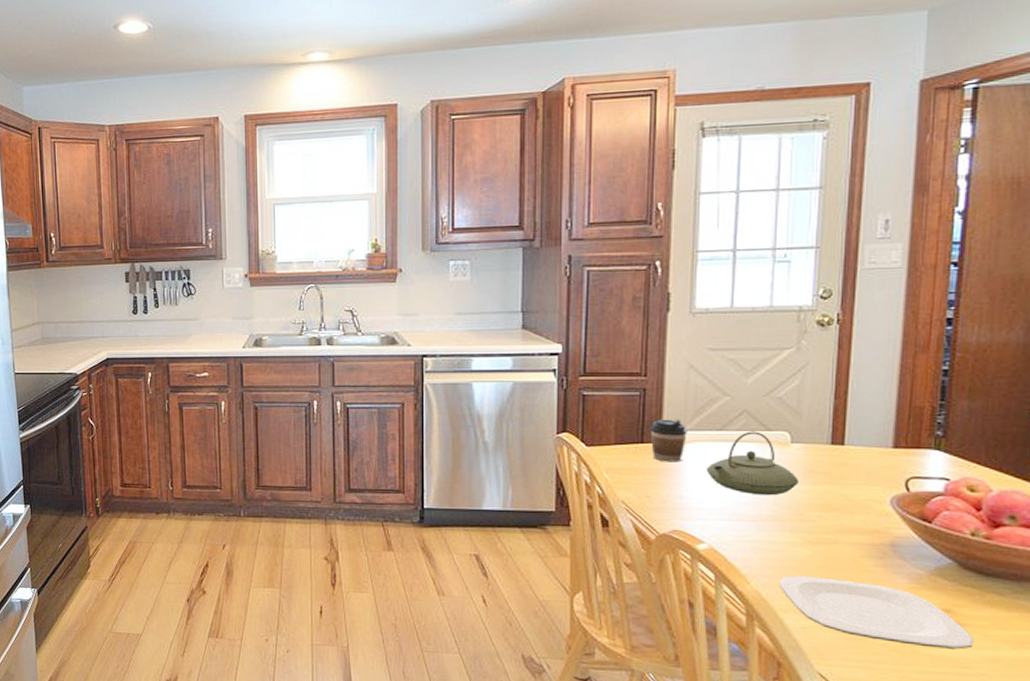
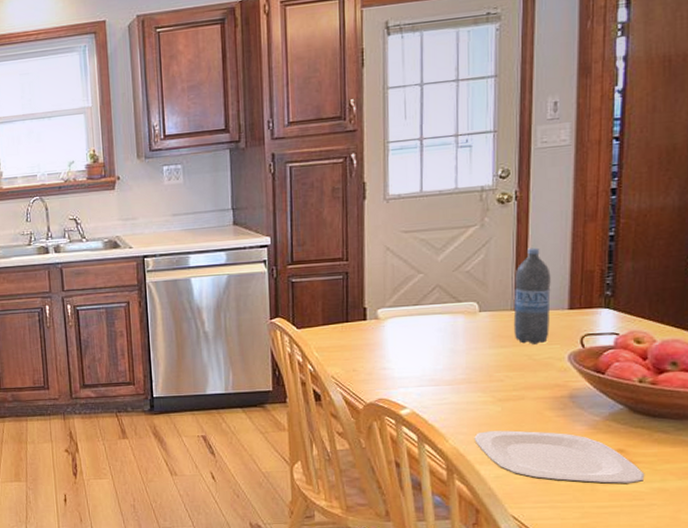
coffee cup: present [650,419,687,462] -> none [353,298,387,338]
teapot: present [706,431,798,496] -> none [405,304,487,362]
water bottle: none [829,377,874,484] -> present [513,247,551,345]

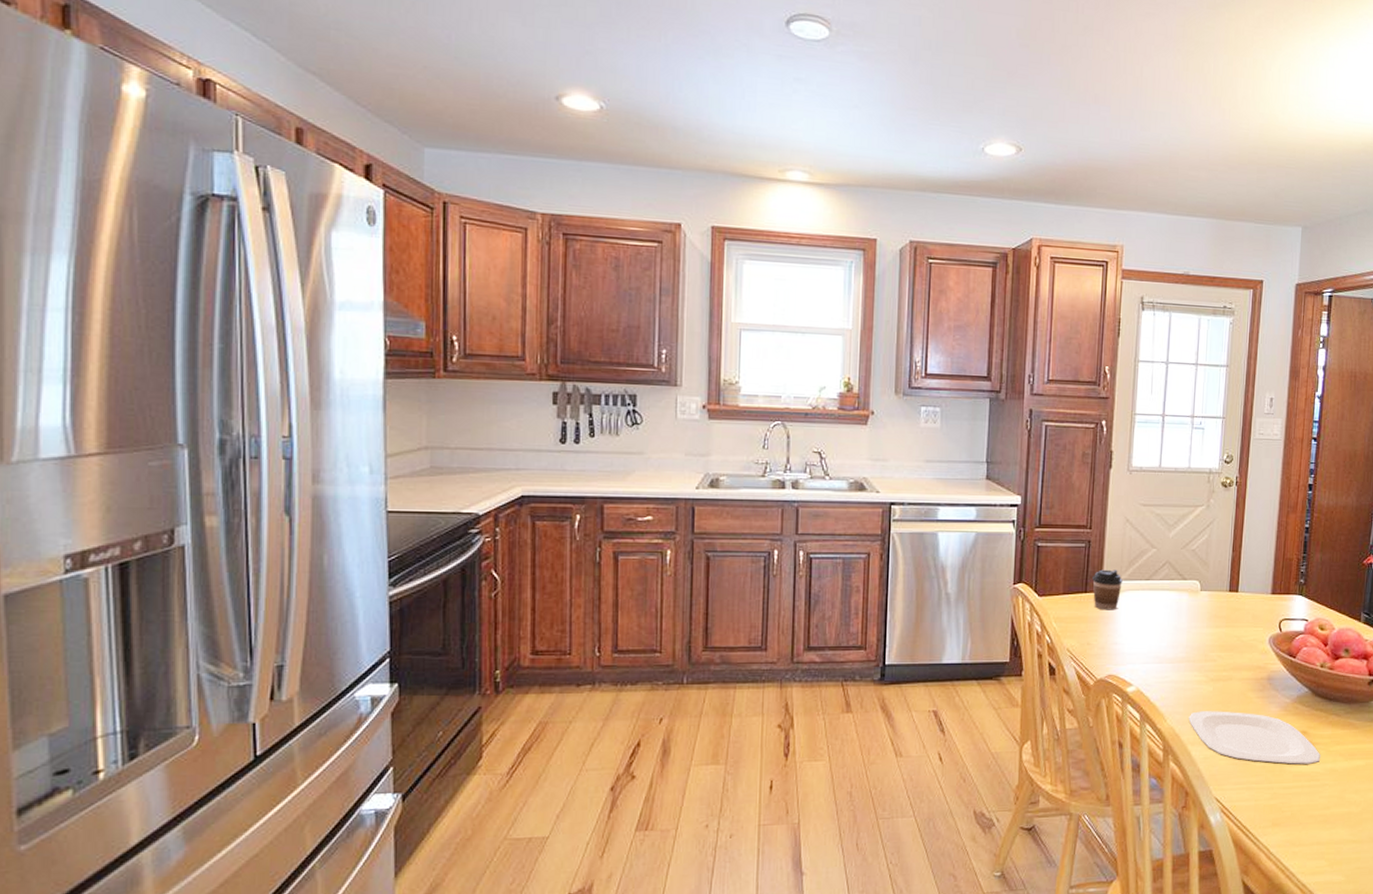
coffee cup: none [353,298,387,338] -> present [1092,569,1123,610]
water bottle: present [513,247,551,345] -> none [1227,532,1259,626]

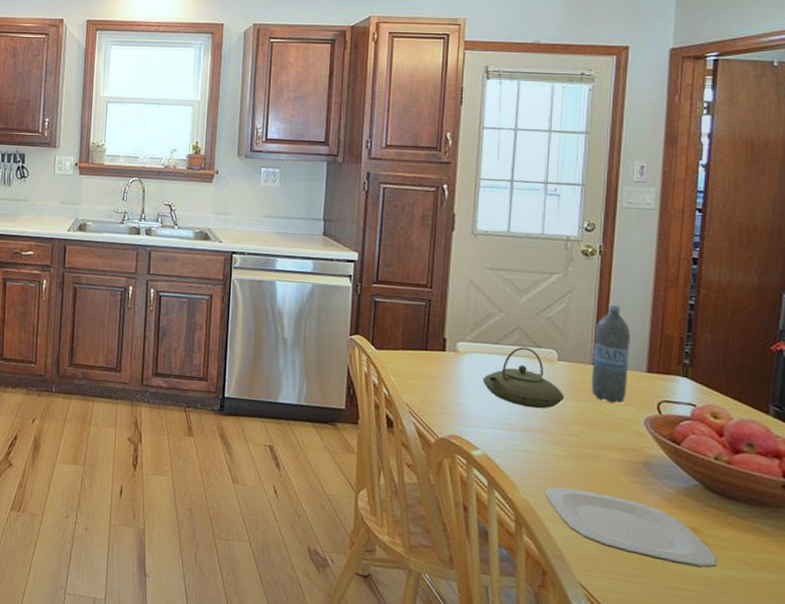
coffee cup: present [1092,569,1123,610] -> none [433,329,467,371]
teapot: none [1136,581,1205,639] -> present [482,347,564,409]
water bottle: none [1227,532,1259,626] -> present [591,304,631,404]

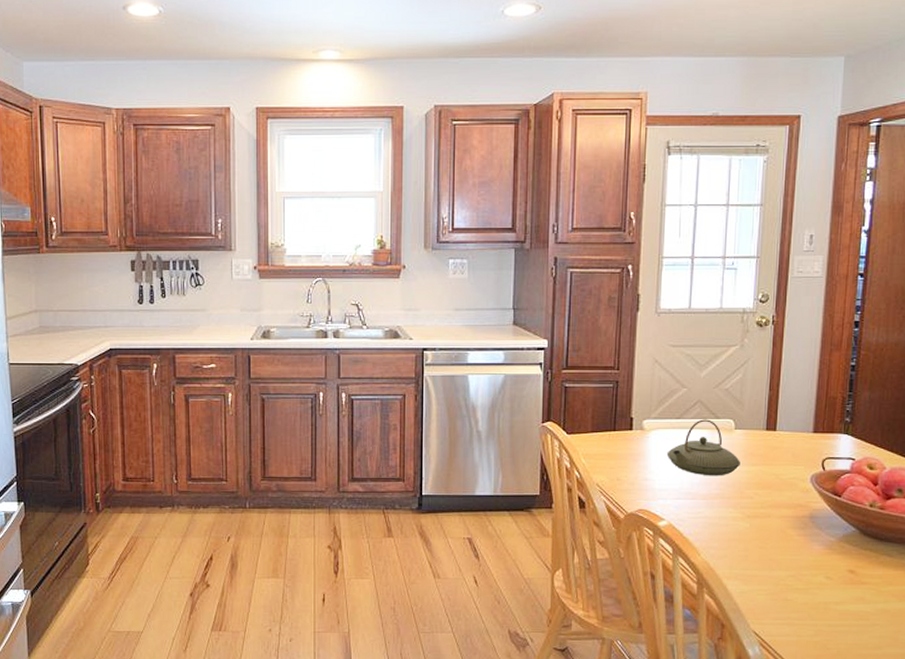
plate: present [545,486,718,568] -> none [724,547,871,604]
water bottle: present [591,304,631,404] -> none [764,371,799,464]

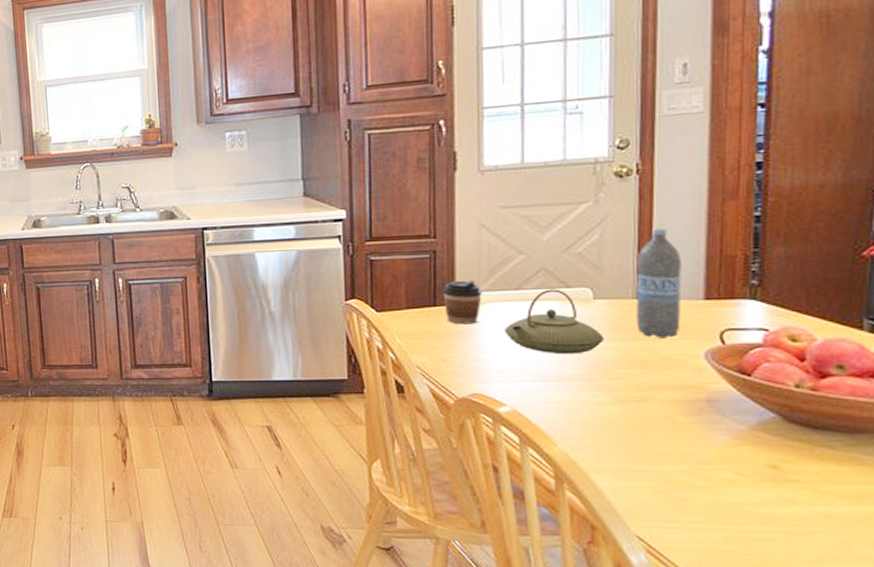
coffee cup: none [621,409,652,448] -> present [442,280,482,325]
water bottle: none [764,371,799,464] -> present [635,228,682,339]

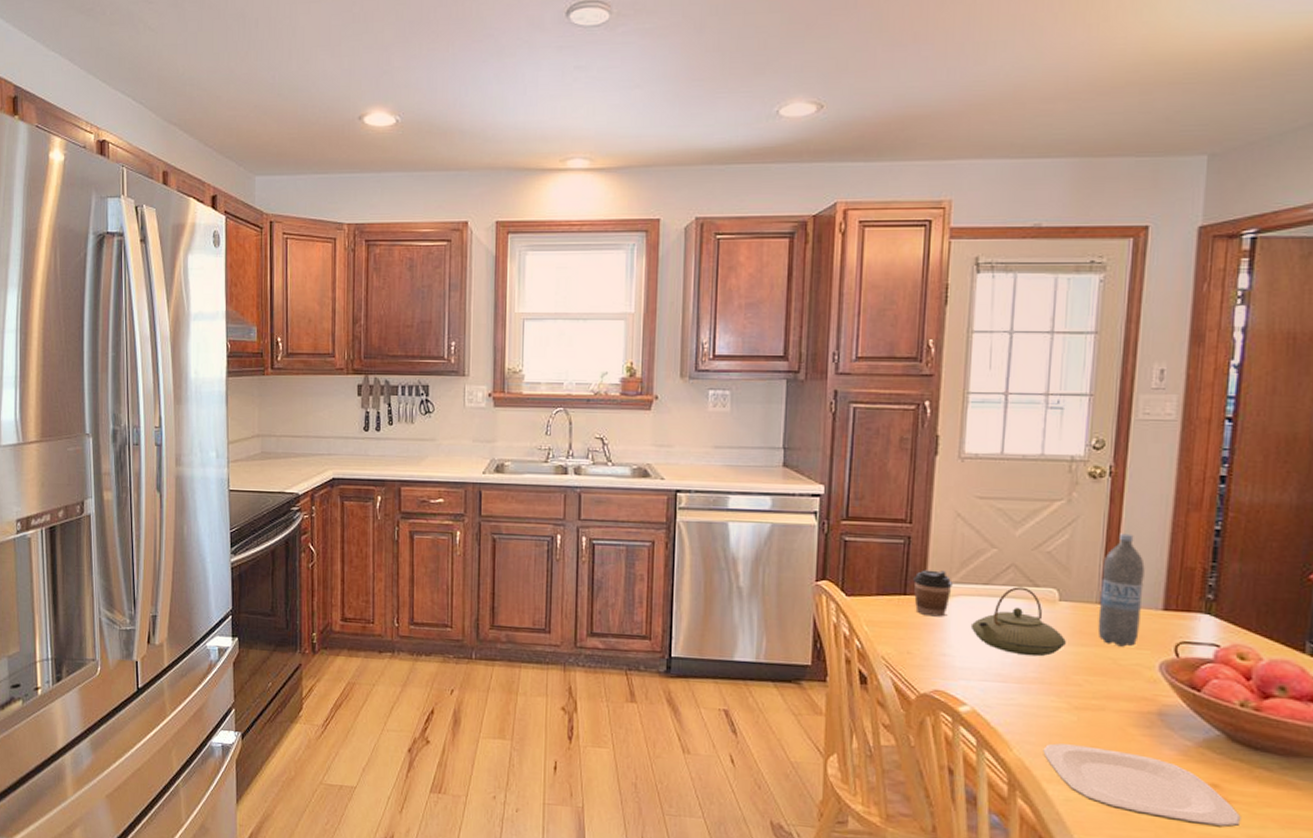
plate: none [588,436,805,507] -> present [1043,743,1241,828]

